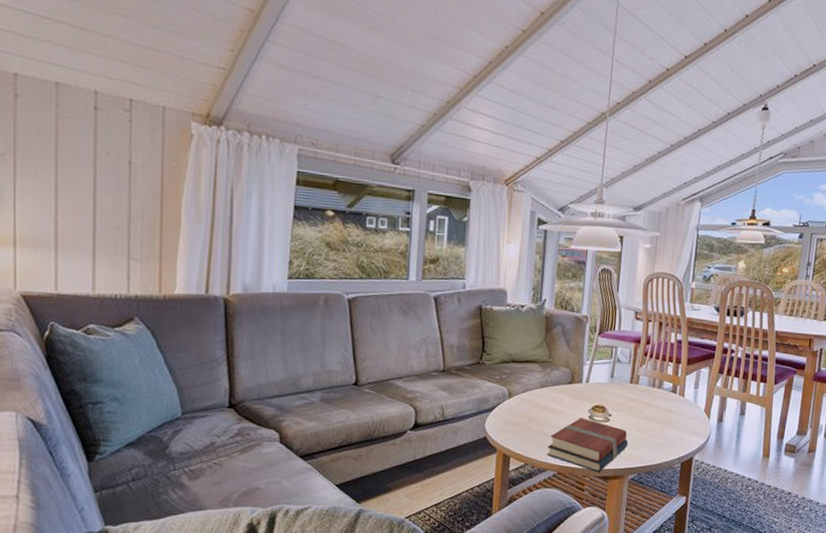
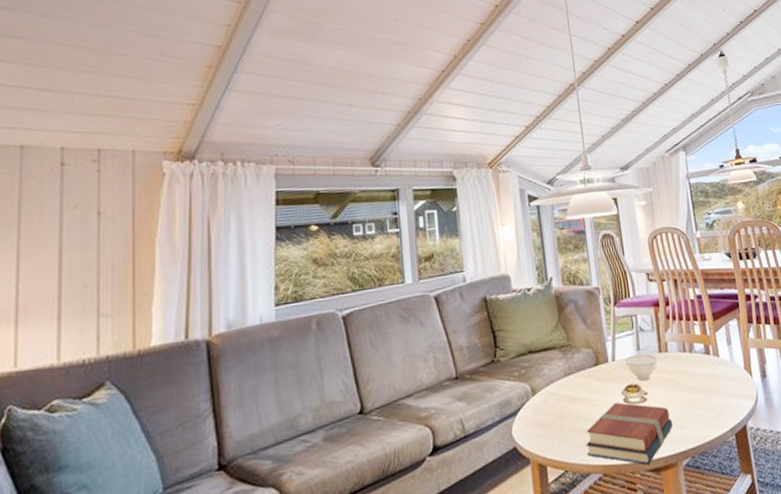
bowl: none [597,381,628,404] -> present [624,353,658,381]

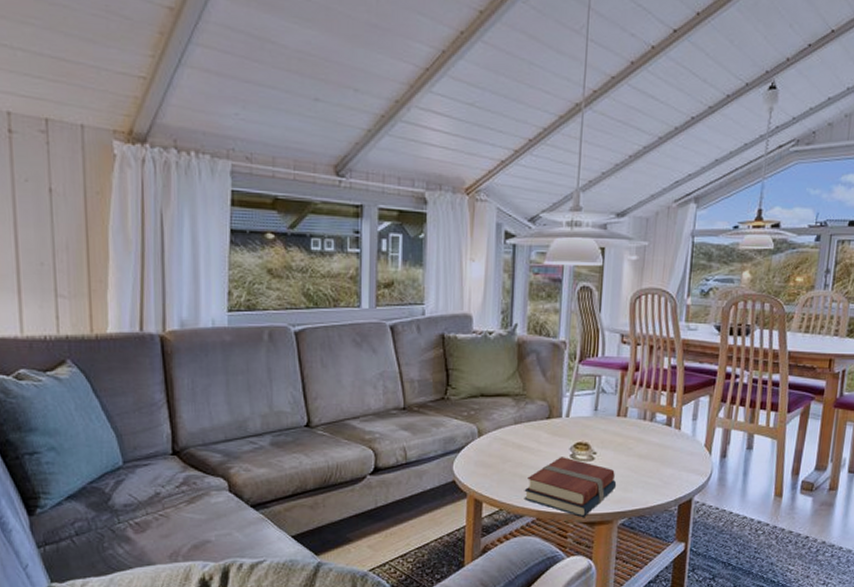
bowl: present [624,353,658,381] -> none [579,415,615,440]

